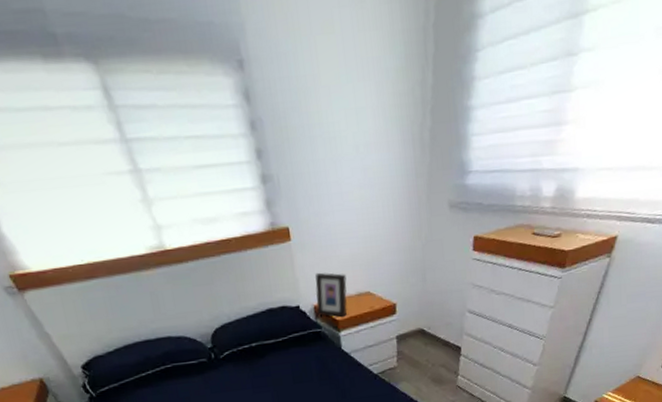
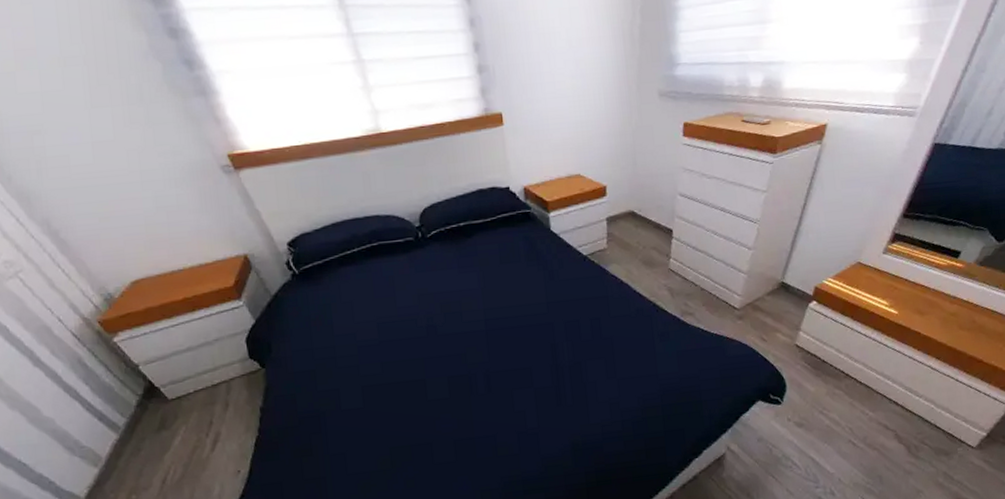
picture frame: present [315,272,347,318] -> none [526,155,557,199]

